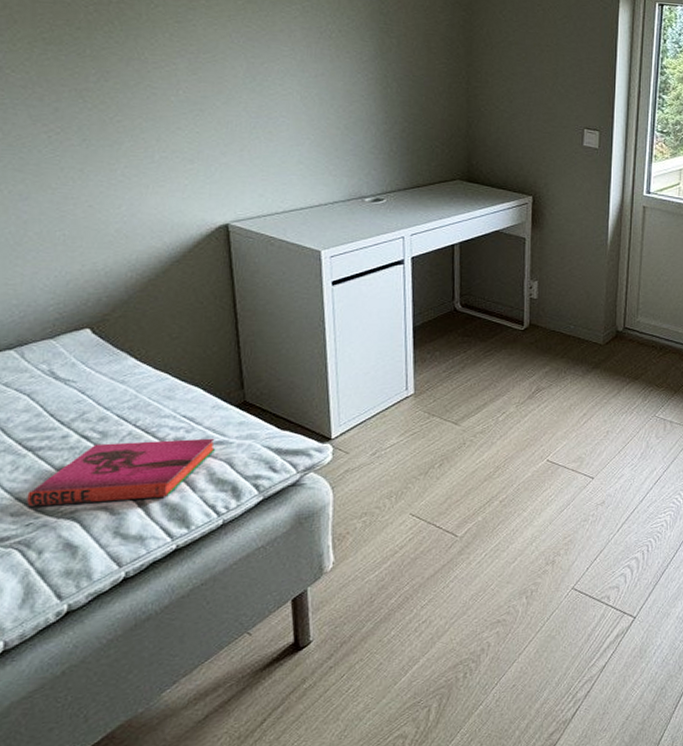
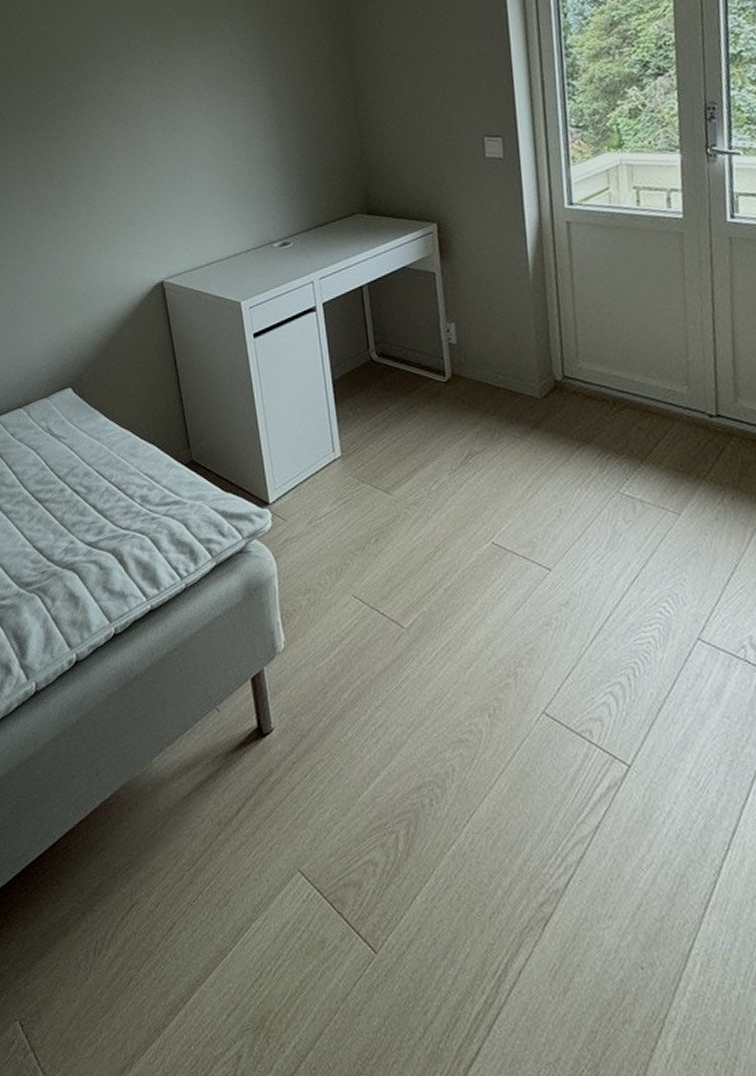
hardback book: present [27,438,216,506] -> none [41,497,174,555]

